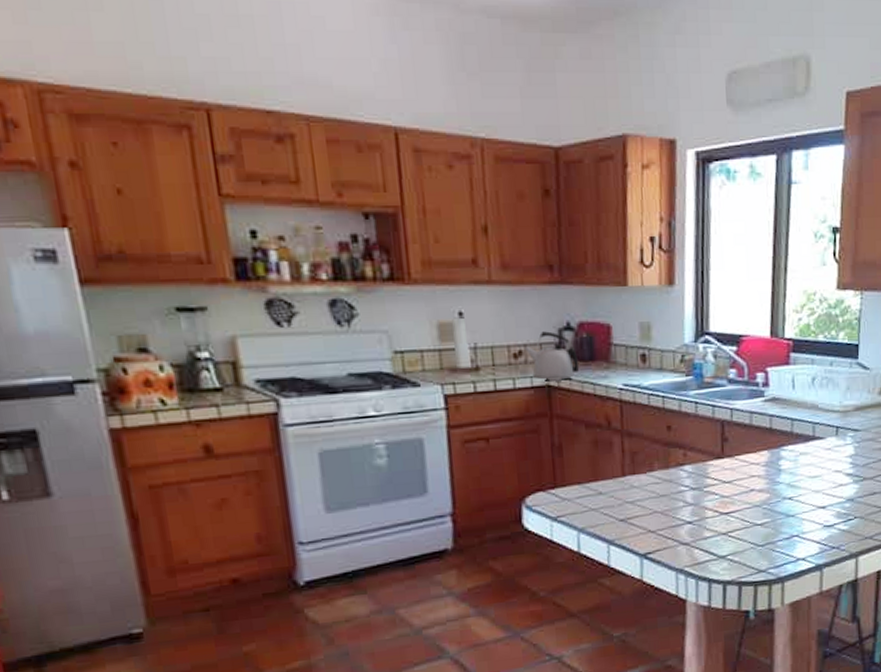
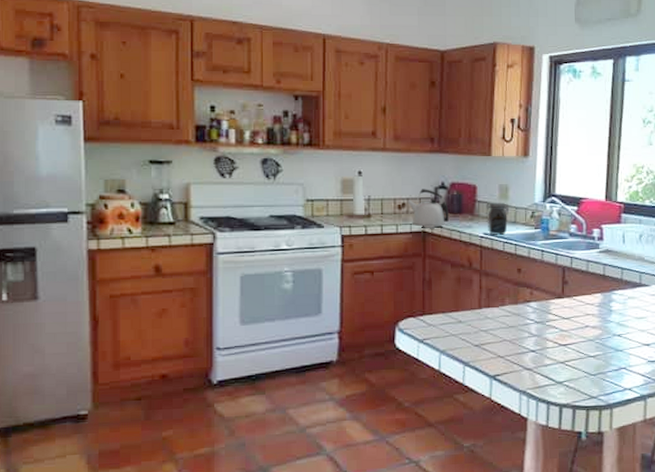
jar: none [624,344,654,386] -> present [486,202,510,235]

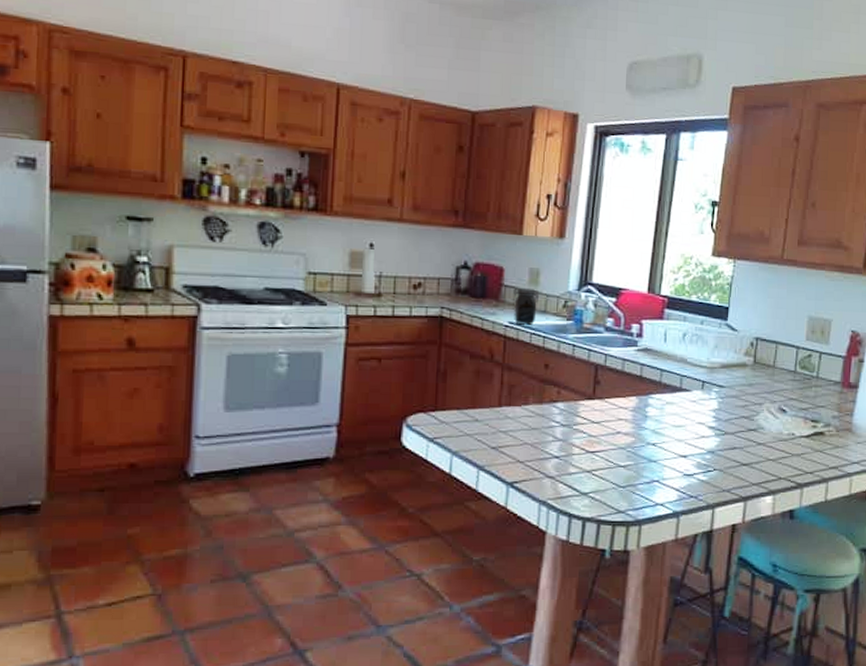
kettle: present [407,189,449,228] -> none [423,268,471,313]

